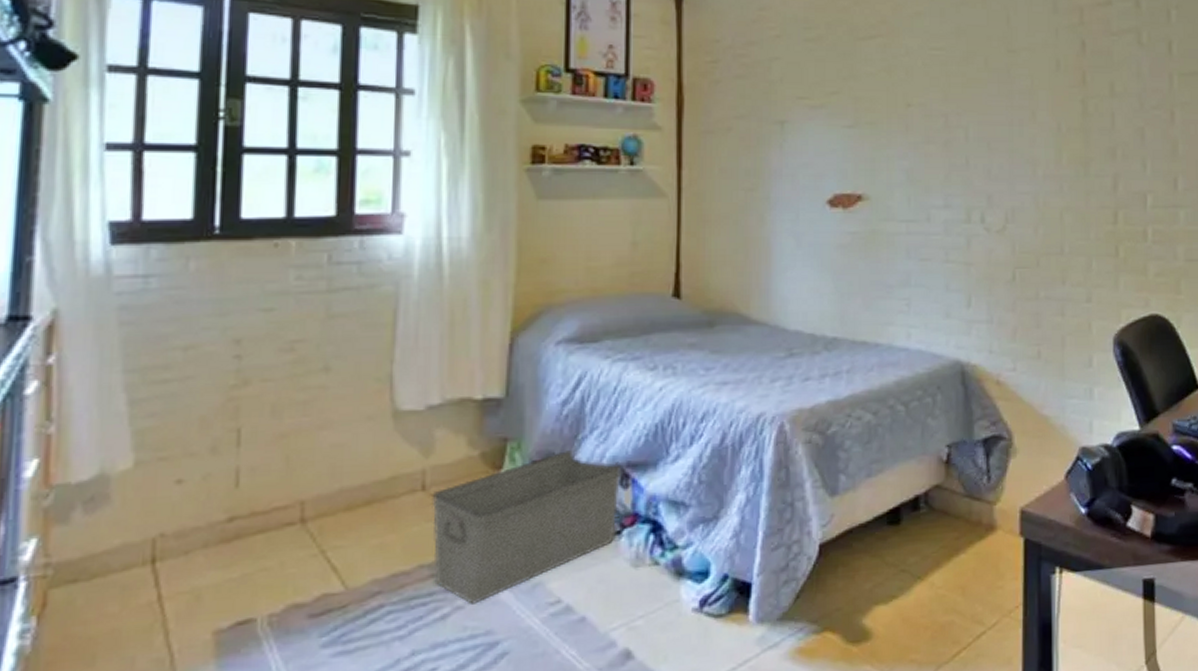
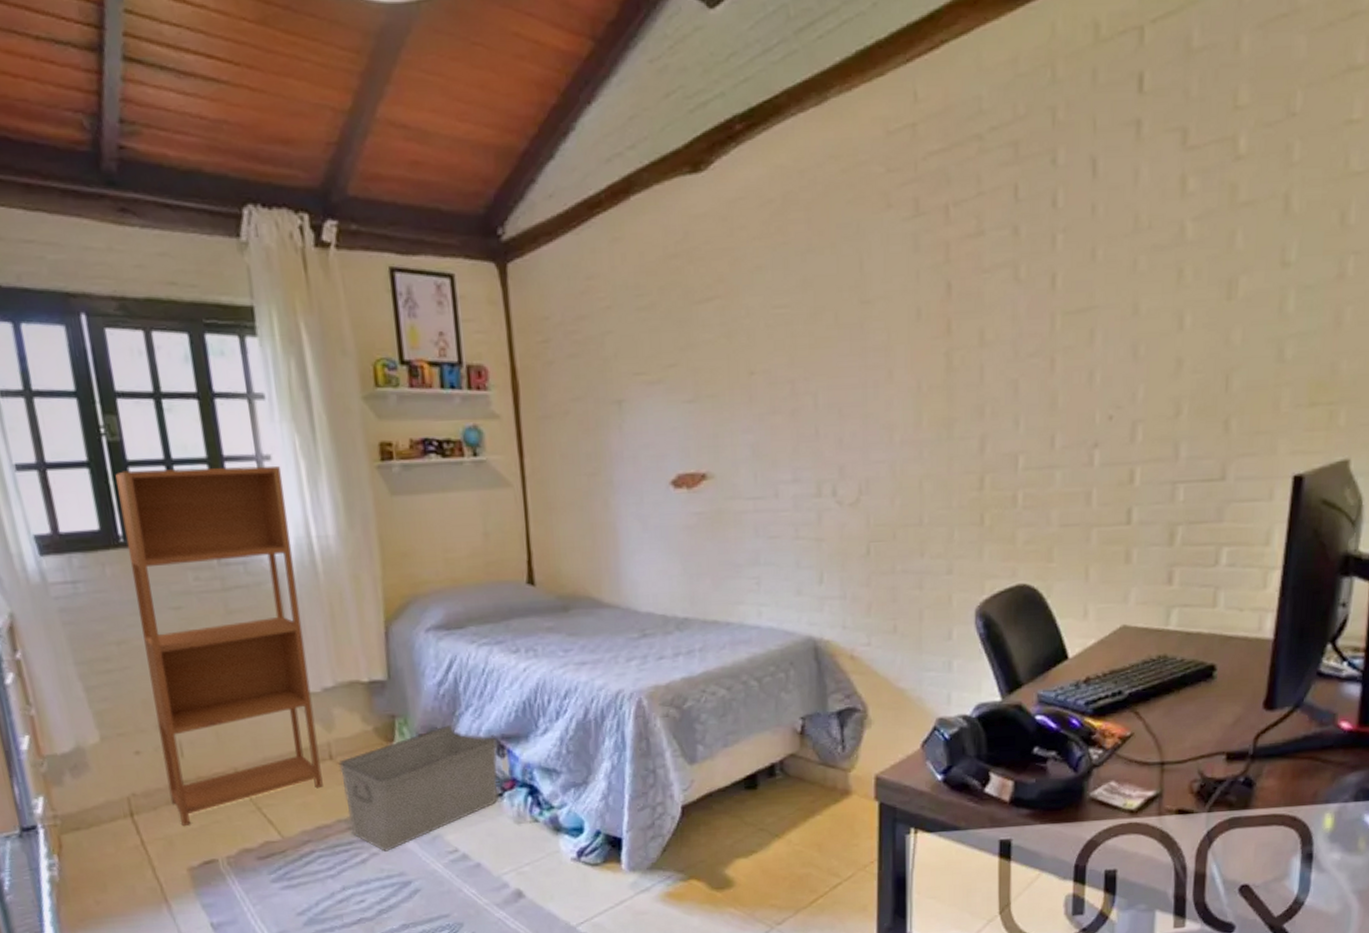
bookcase: none [210,157,420,576] -> present [115,465,323,827]

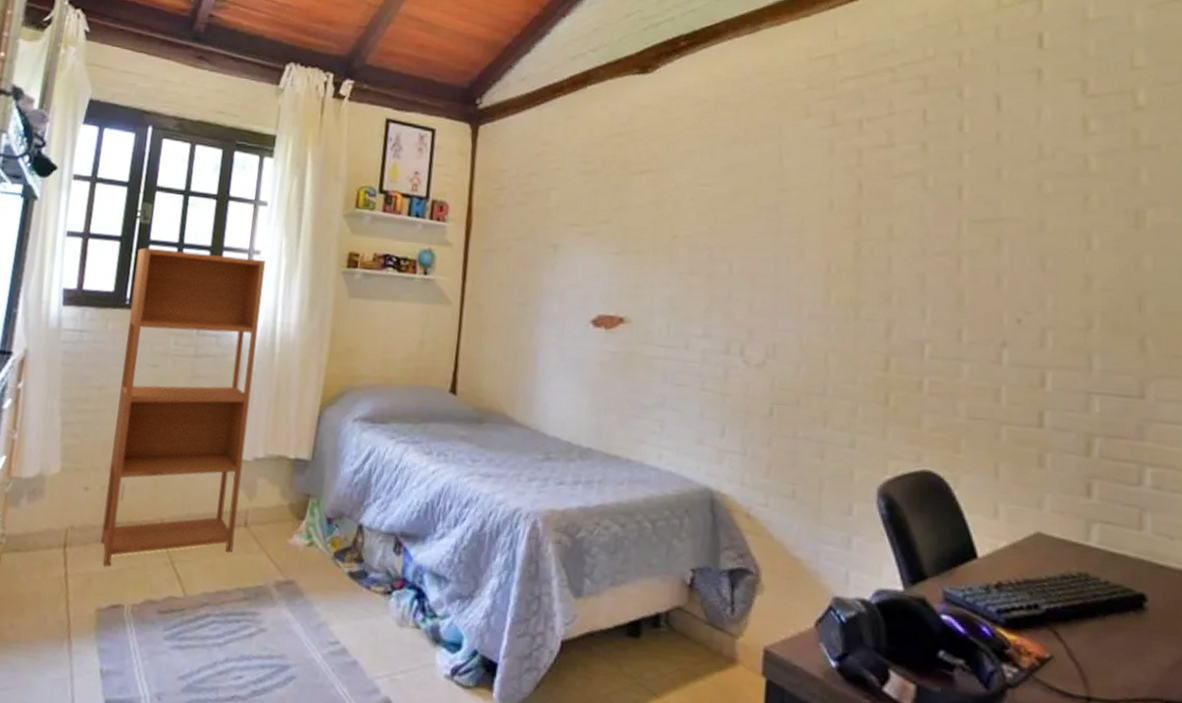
storage bin: present [338,725,498,852] -> none [246,513,397,630]

